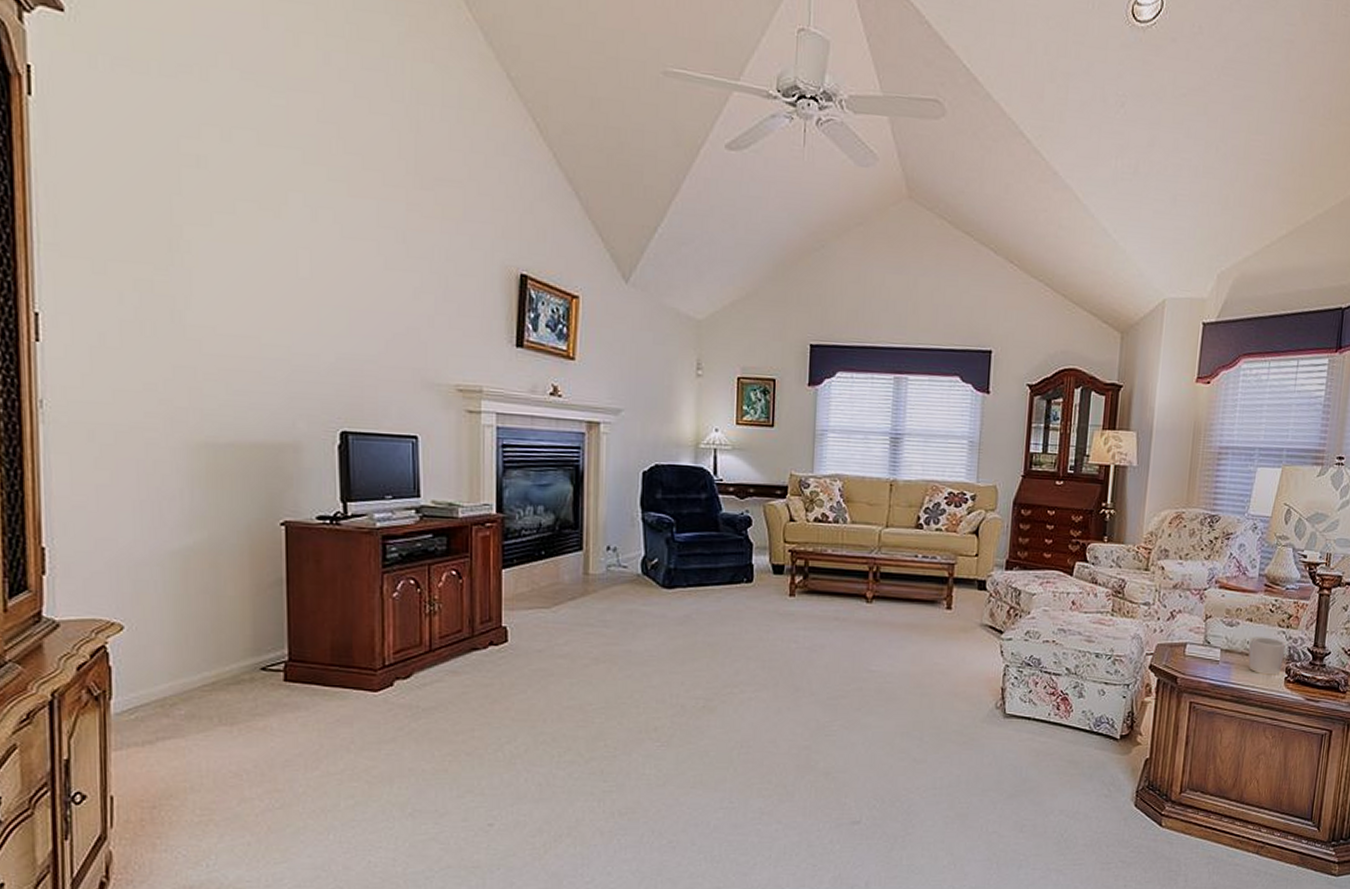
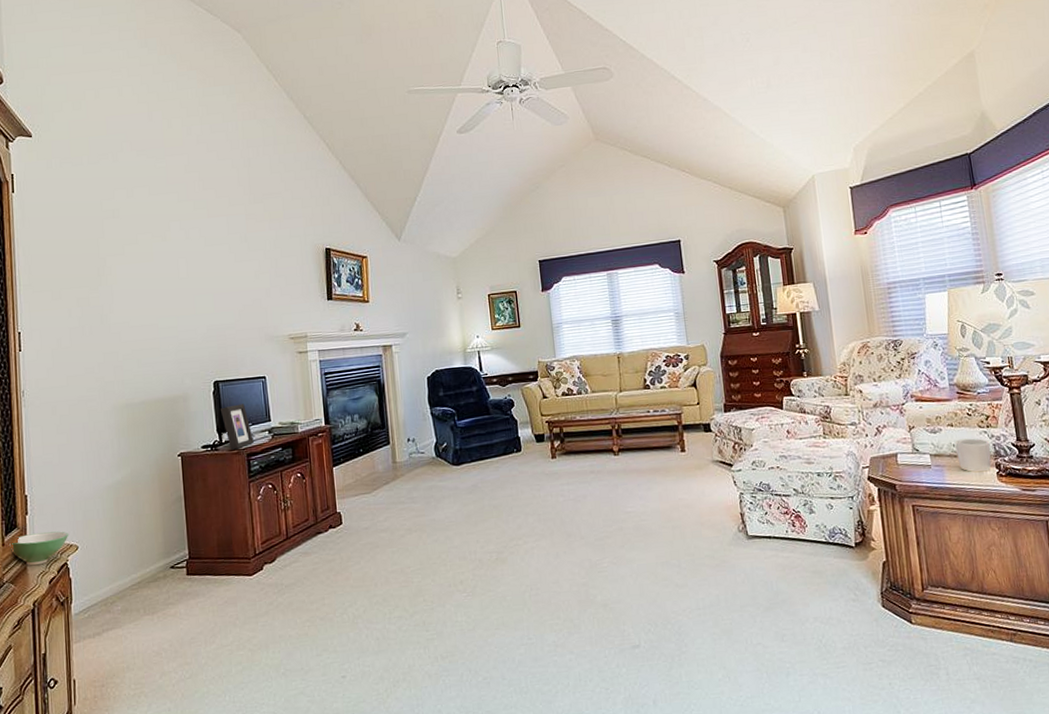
bowl: none [15,601,110,644] -> present [9,531,69,566]
picture frame: none [347,467,393,528] -> present [220,404,254,450]

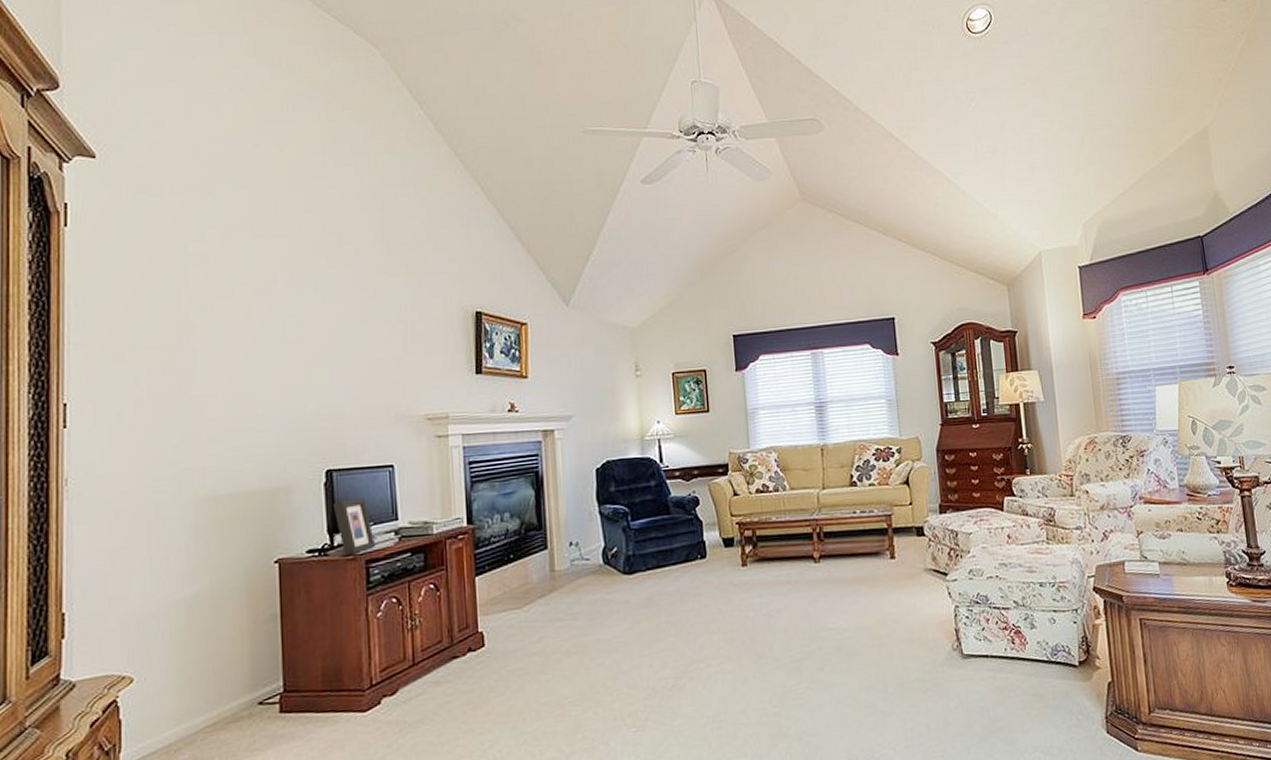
bowl: present [9,531,69,566] -> none [36,659,122,705]
mug: present [955,438,992,473] -> none [1185,544,1222,582]

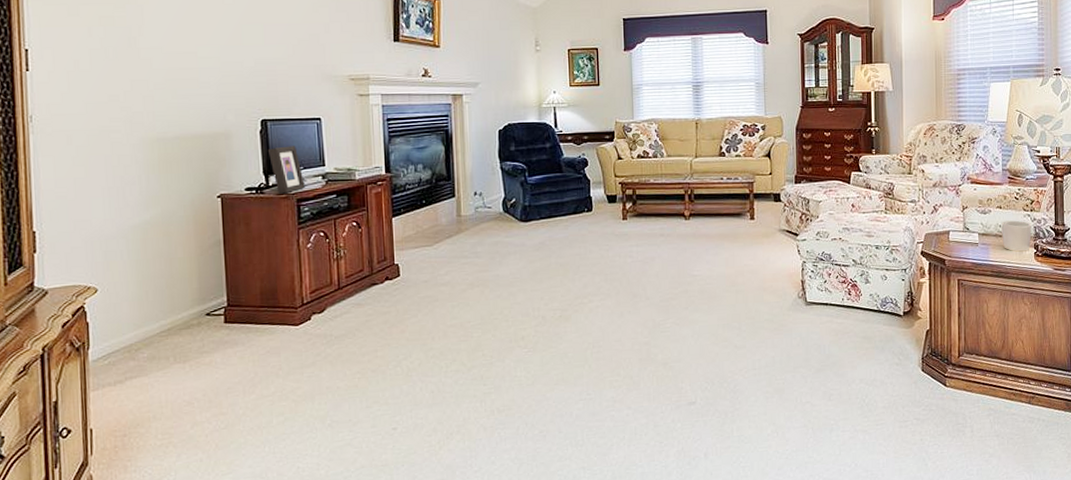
mug: none [1185,544,1222,582] -> present [1002,220,1032,252]

